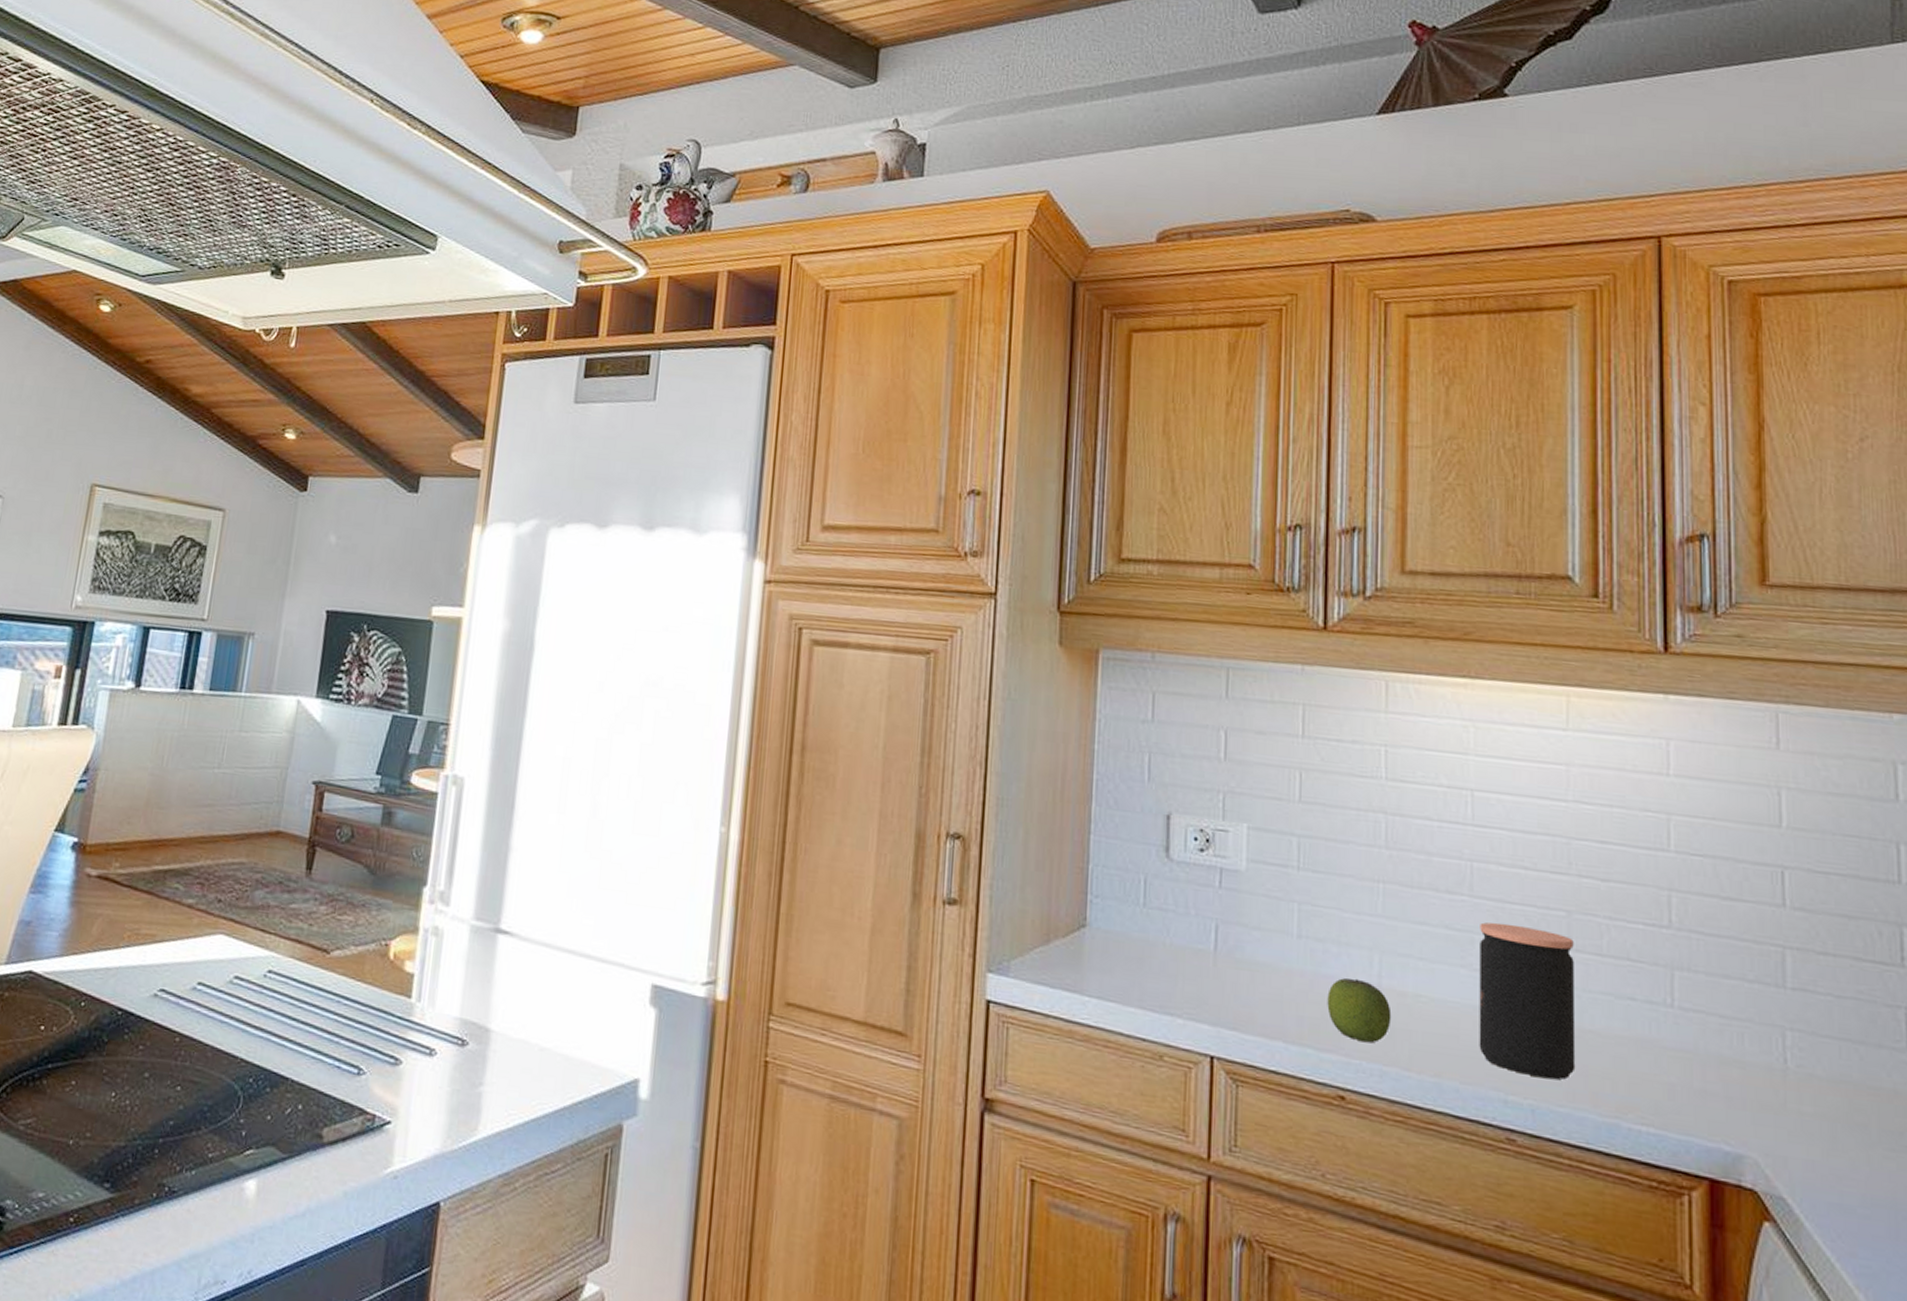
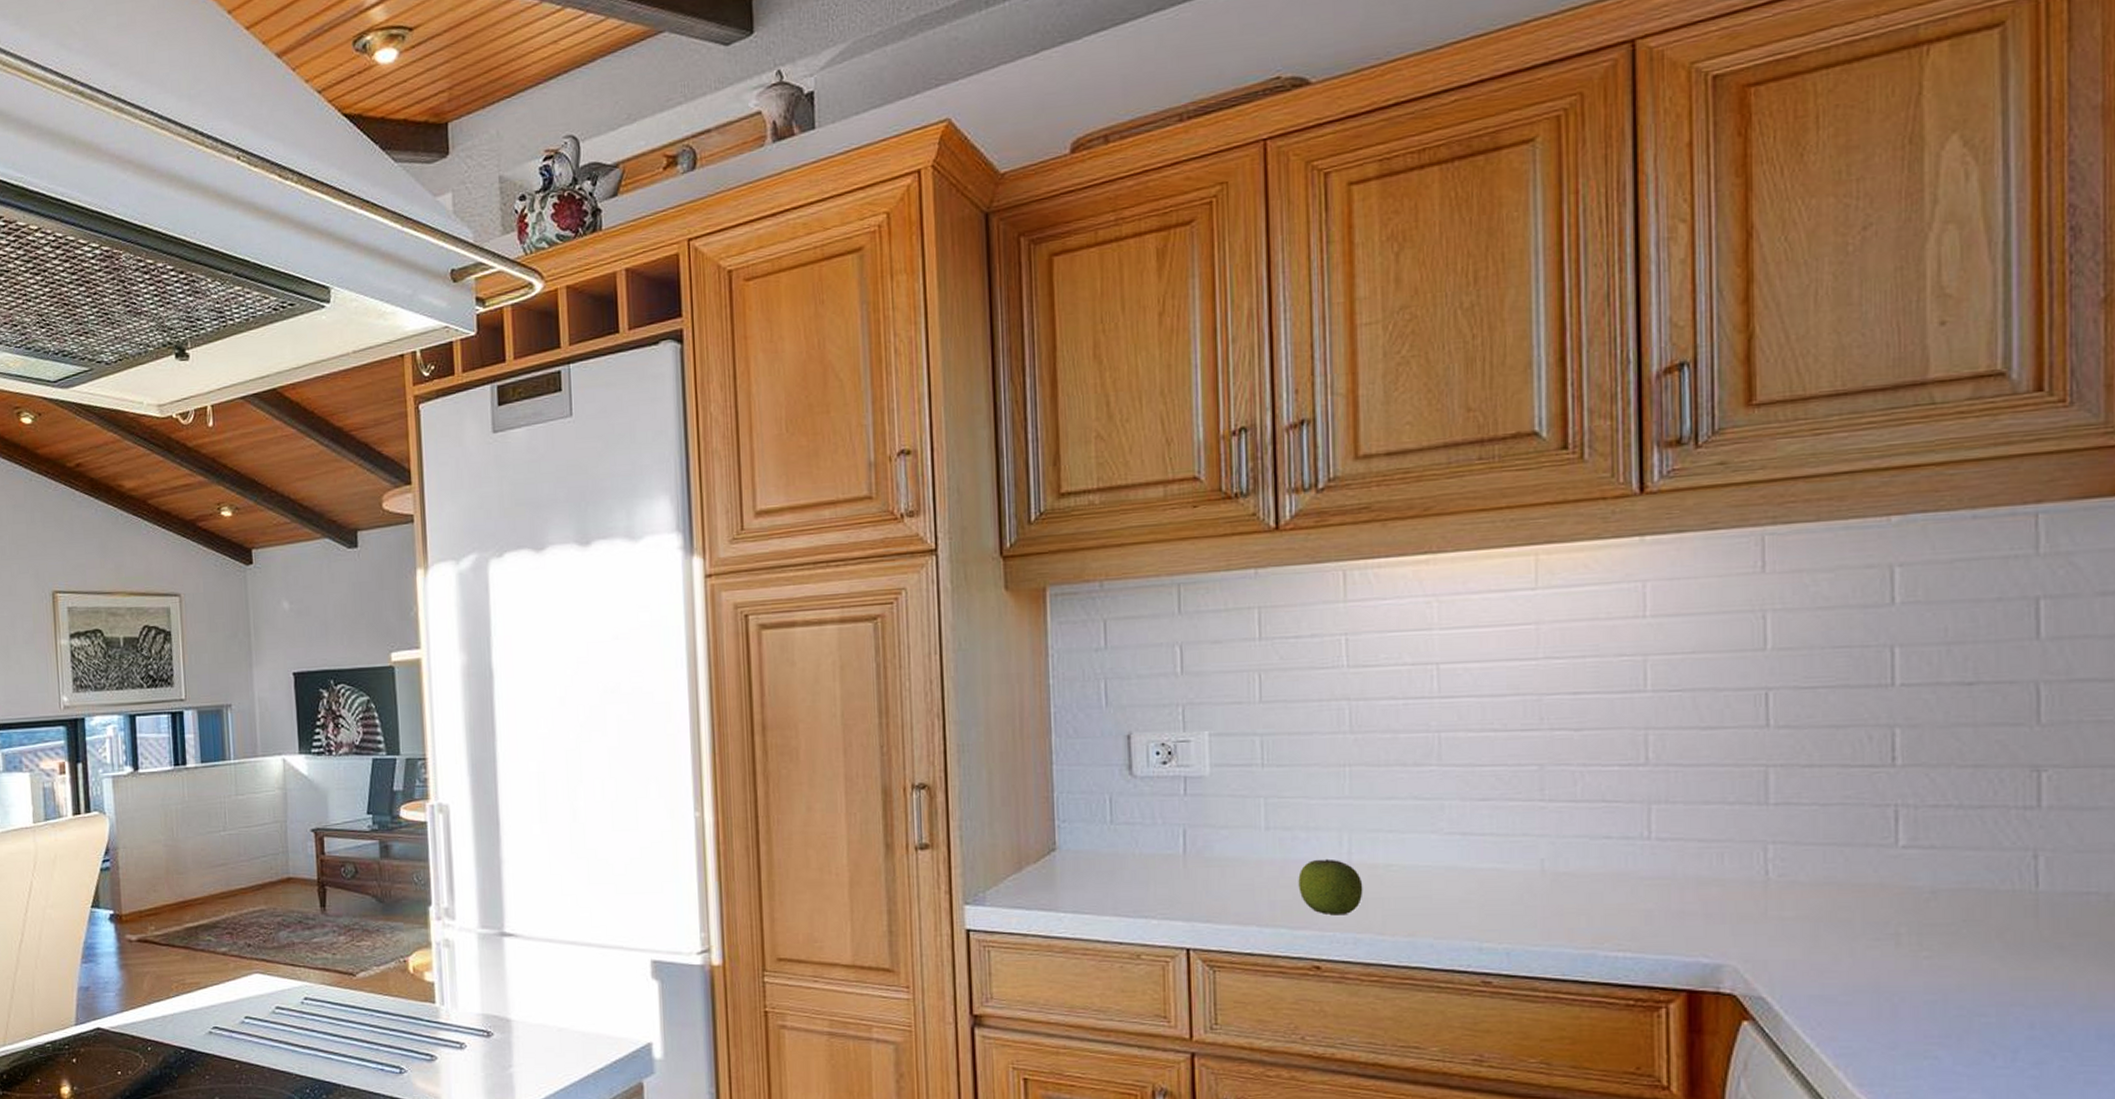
coffee jar: present [1479,922,1576,1080] -> none [1449,785,1550,923]

